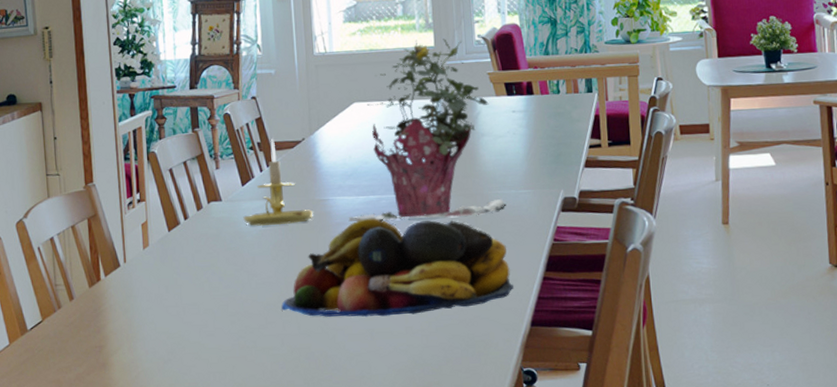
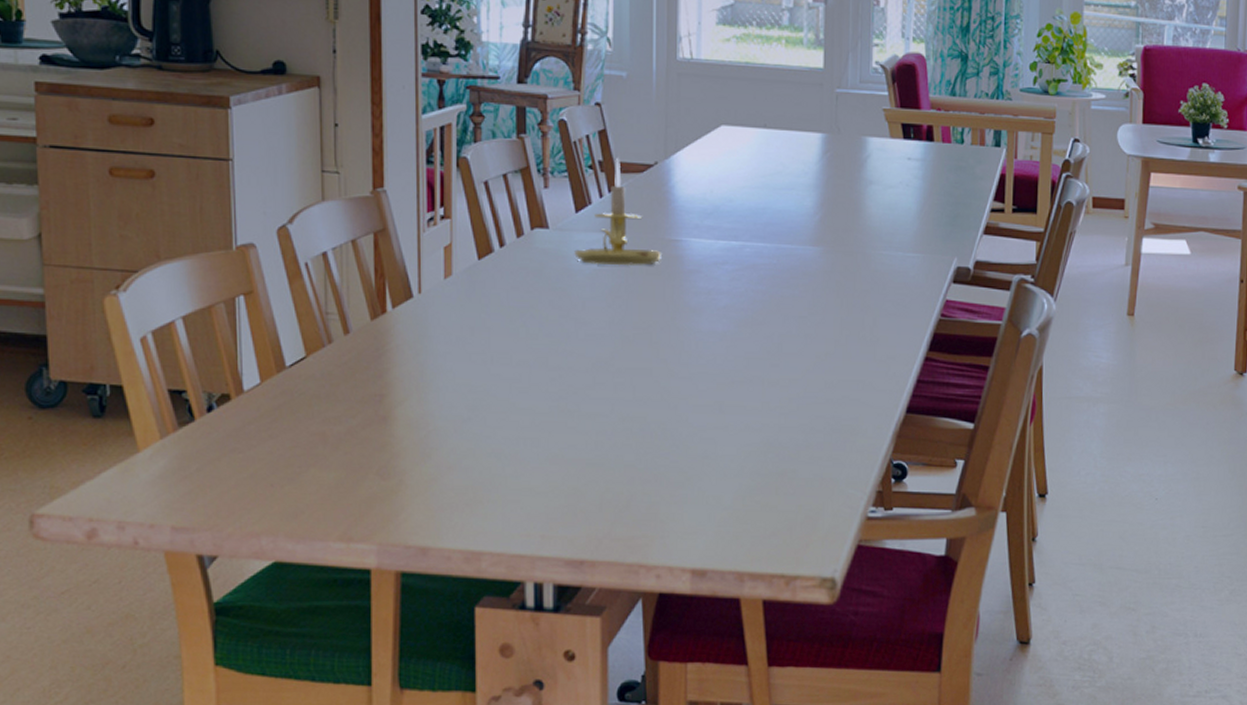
fruit bowl: present [281,218,513,318] -> none [614,268,890,388]
potted flower: present [348,39,507,222] -> none [703,57,891,277]

